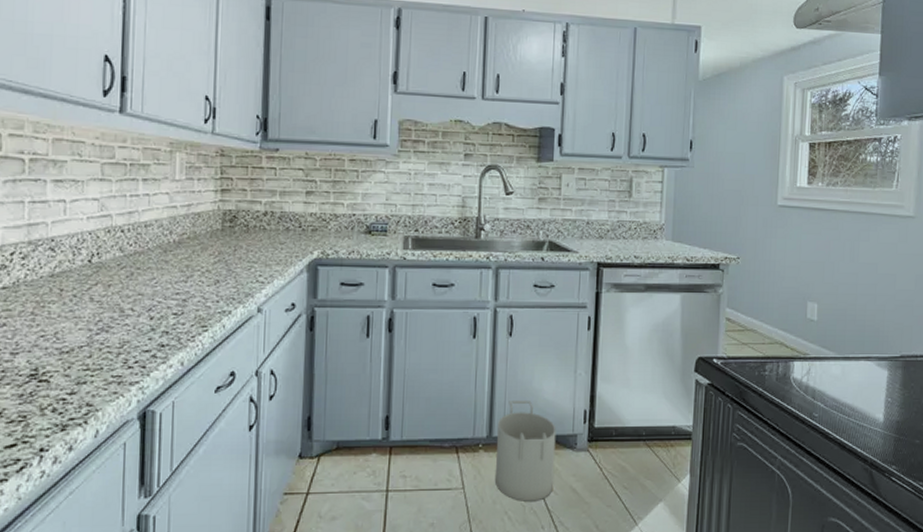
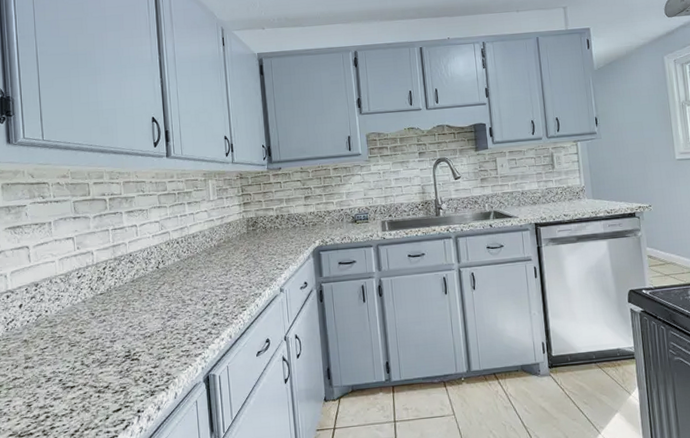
bucket: present [494,399,556,501] -> none [474,339,527,422]

